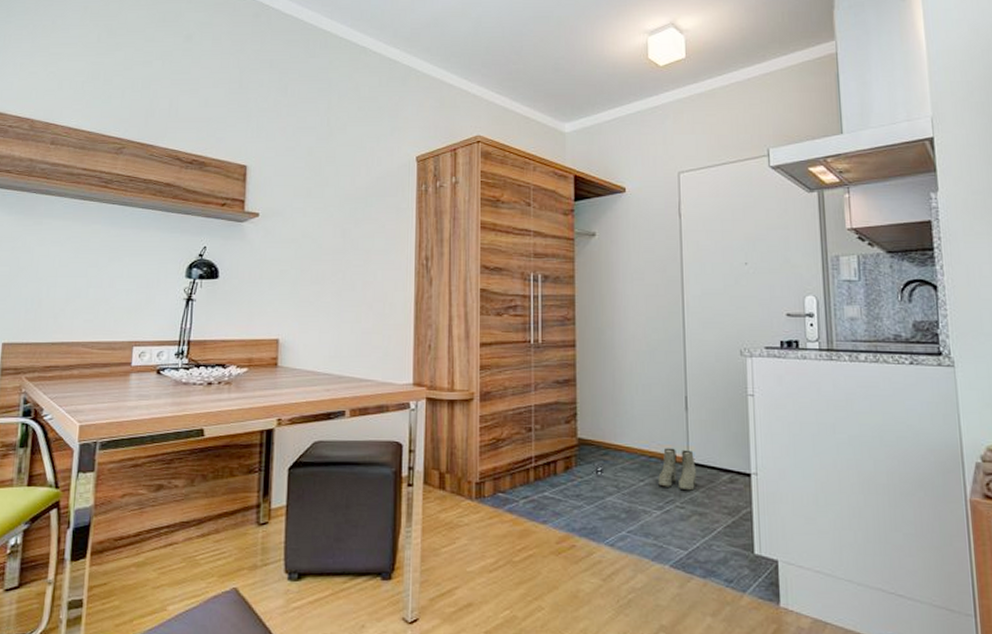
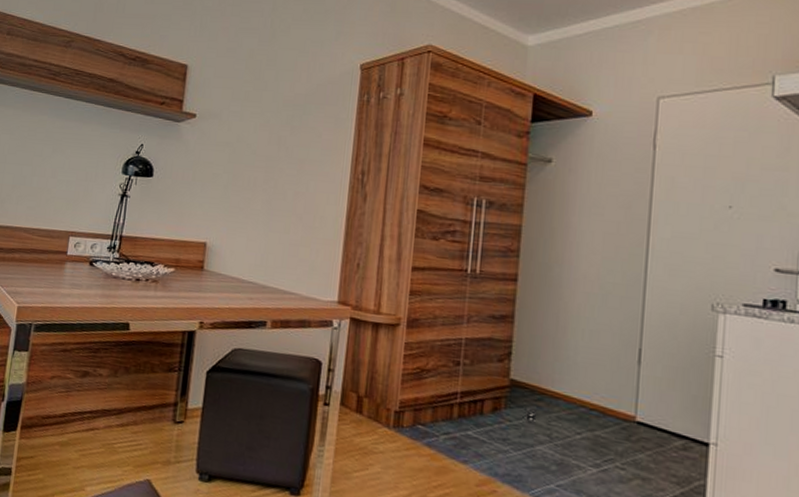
boots: present [658,447,696,491] -> none [597,401,644,453]

